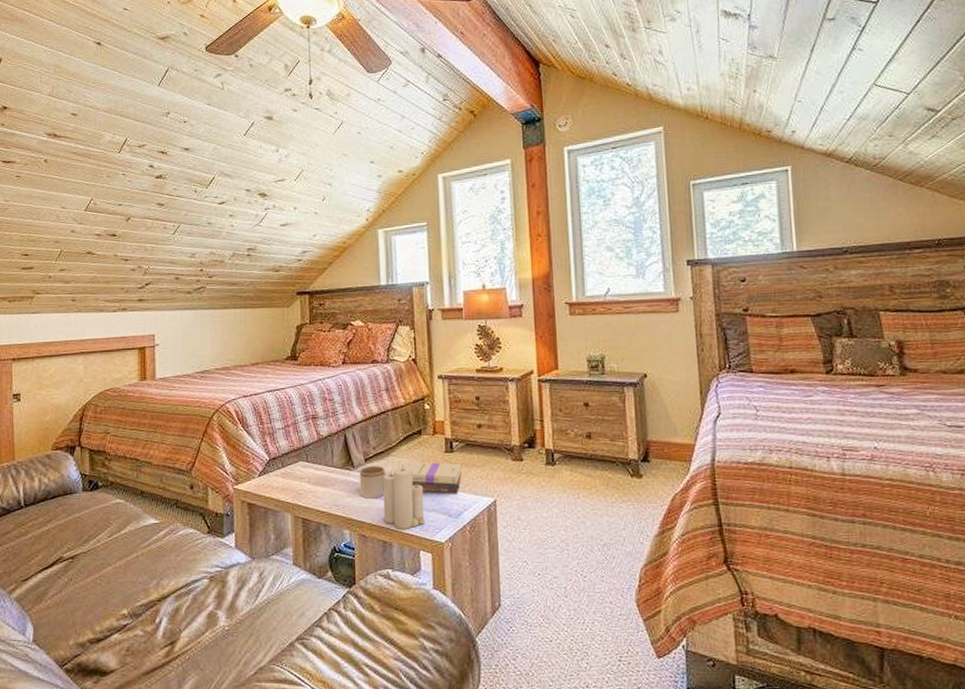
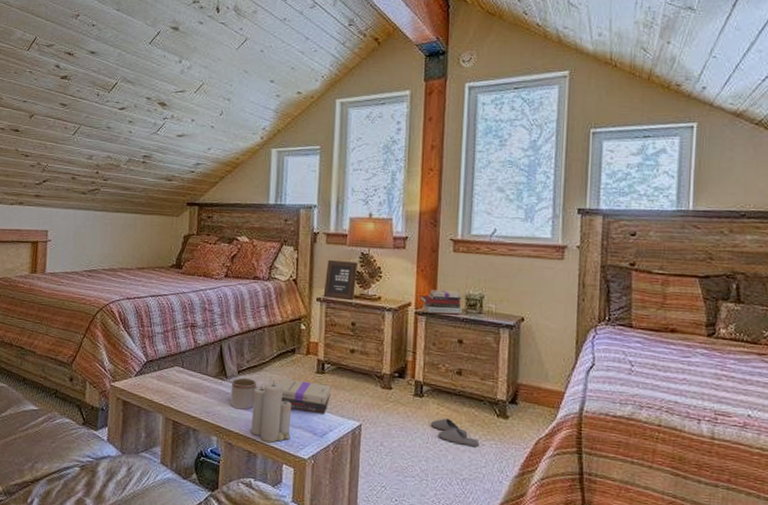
picture frame: none [444,335,476,375] -> present [323,260,357,301]
books: none [542,354,586,379] -> present [420,289,463,315]
slippers: none [566,483,617,511] -> present [431,418,480,447]

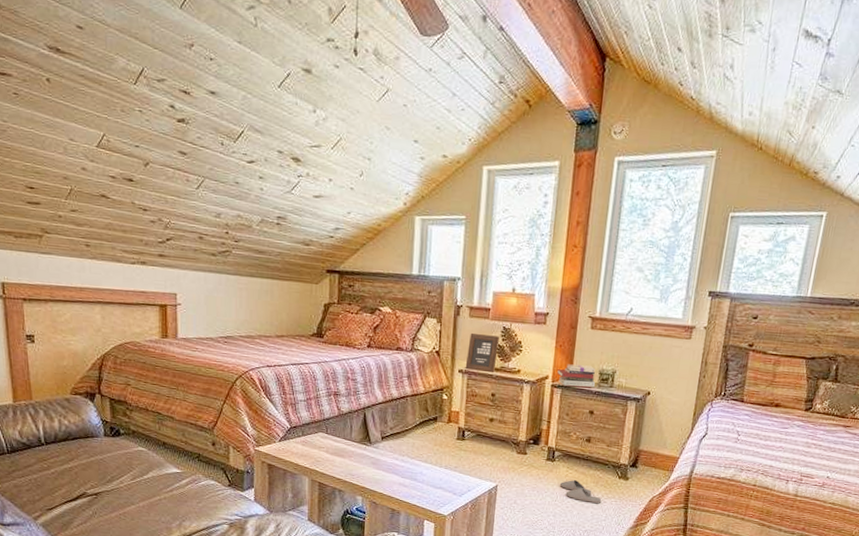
mug: present [230,377,262,410] -> none [374,443,405,473]
candle: present [251,380,292,443] -> none [394,445,434,501]
books: present [279,378,332,415] -> none [421,444,472,477]

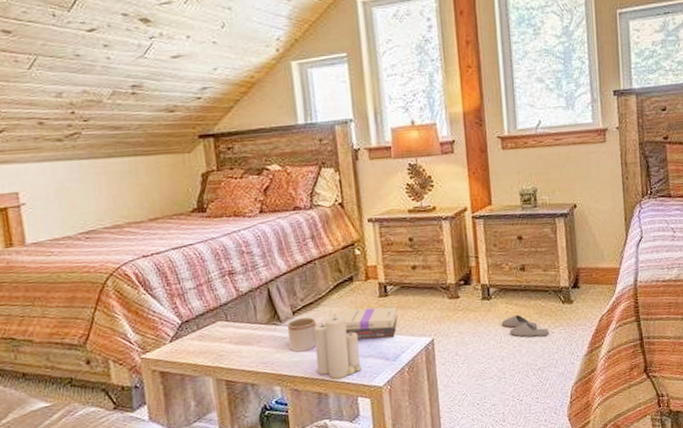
mug: none [374,443,405,473] -> present [286,317,323,353]
candle: none [394,445,434,501] -> present [313,313,362,379]
books: none [421,444,472,477] -> present [341,306,399,341]
picture frame: present [465,333,499,373] -> none [373,174,408,217]
books: present [557,364,596,388] -> none [475,188,519,215]

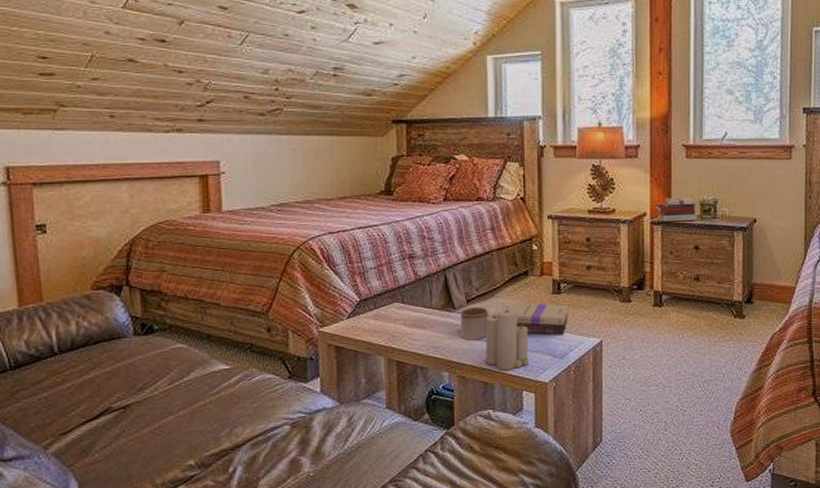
books: none [475,188,519,215] -> present [655,197,698,222]
slippers: present [502,314,550,337] -> none [672,324,719,349]

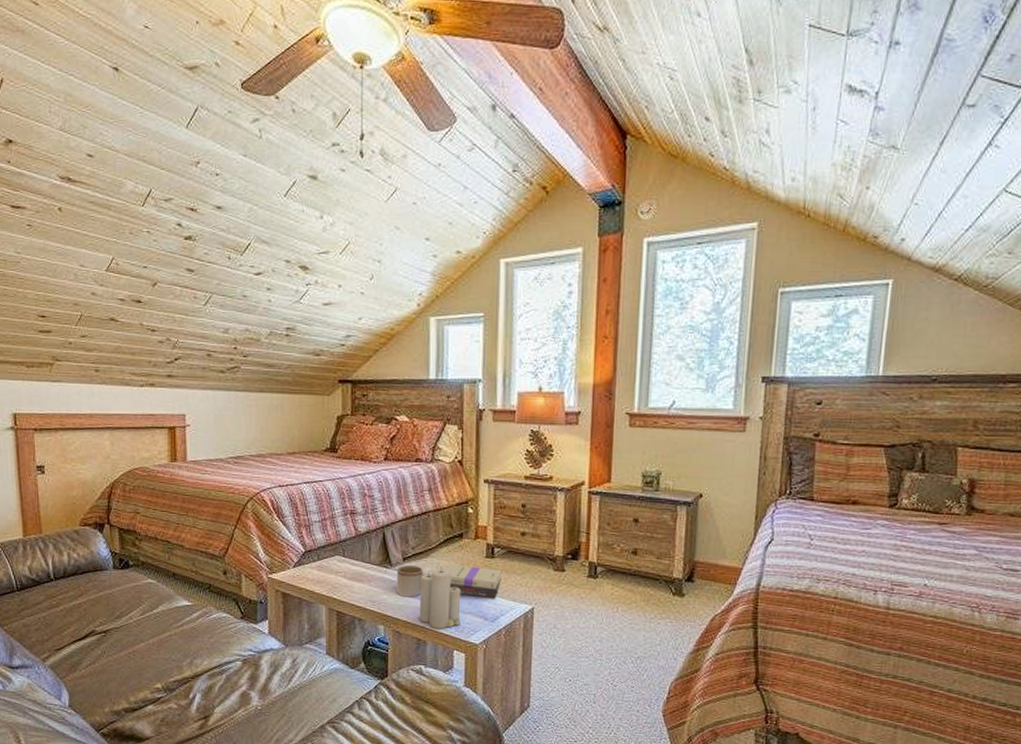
books: present [655,197,698,222] -> none [594,467,639,493]

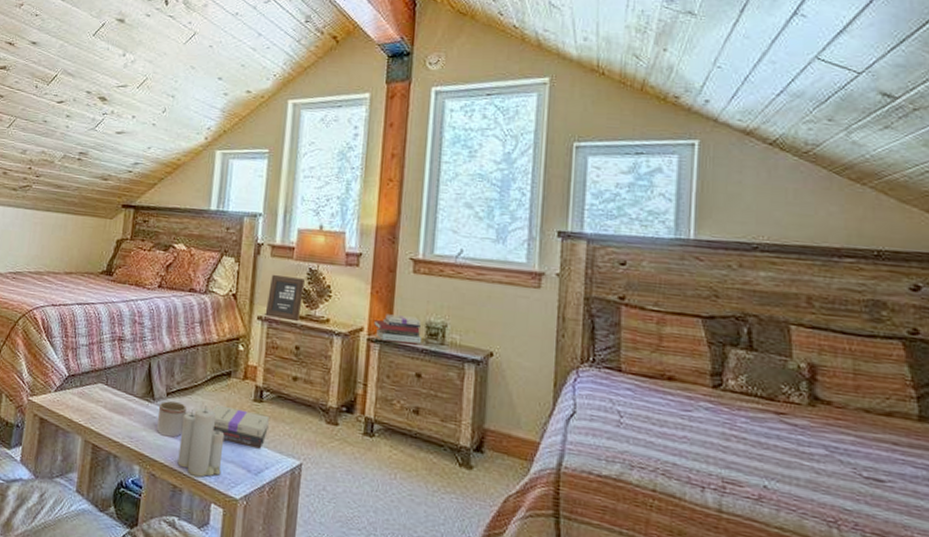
picture frame: none [491,439,527,482] -> present [265,275,305,322]
books: none [594,467,639,493] -> present [374,314,423,345]

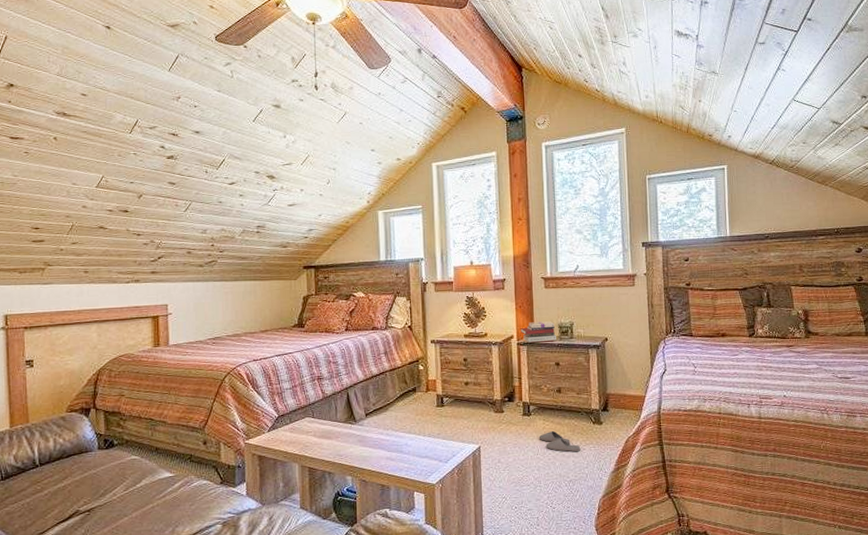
mug: present [156,401,193,438] -> none [360,419,389,449]
candle: present [177,405,225,477] -> none [381,418,419,474]
books: present [212,404,271,449] -> none [404,415,452,443]
picture frame: present [265,275,305,322] -> none [436,305,465,340]
slippers: none [382,463,438,501] -> present [540,430,581,452]

